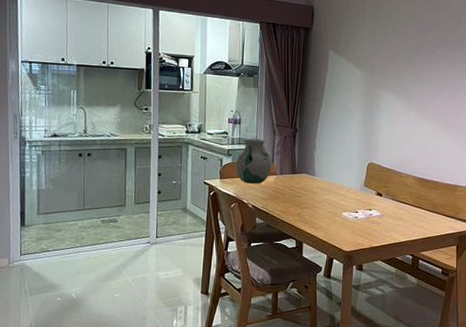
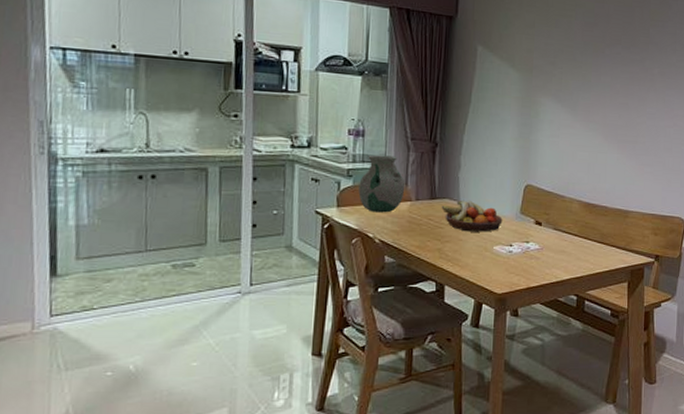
fruit bowl: none [300,174,350,201] -> present [441,200,503,232]

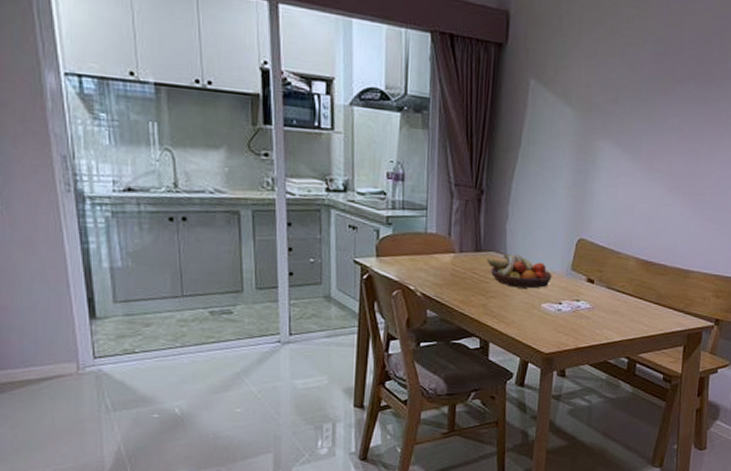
vase: present [358,154,406,213] -> none [398,201,449,265]

